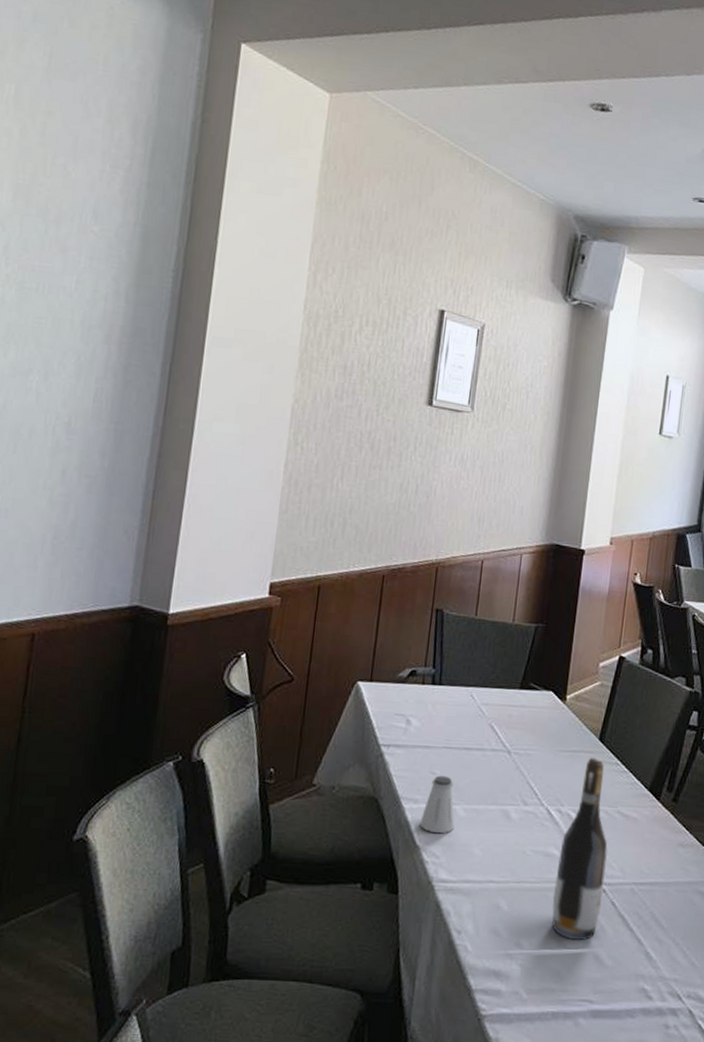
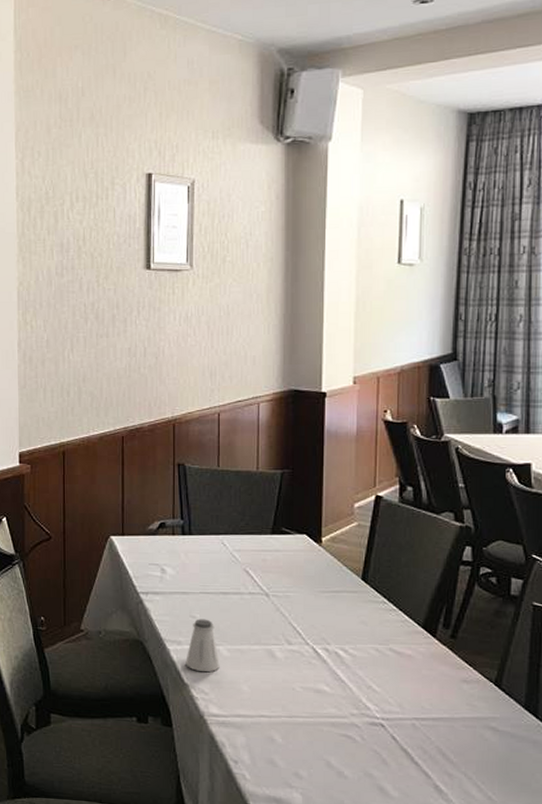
wine bottle: present [552,757,608,941] -> none [329,597,383,773]

